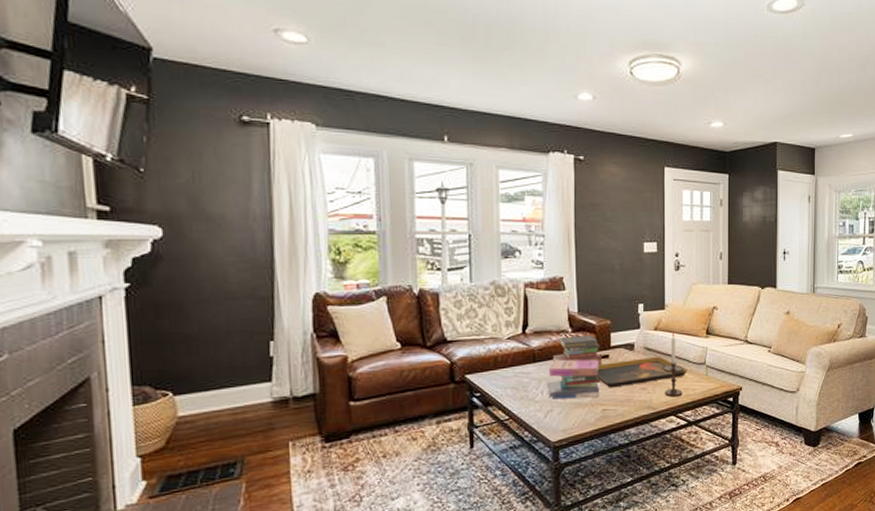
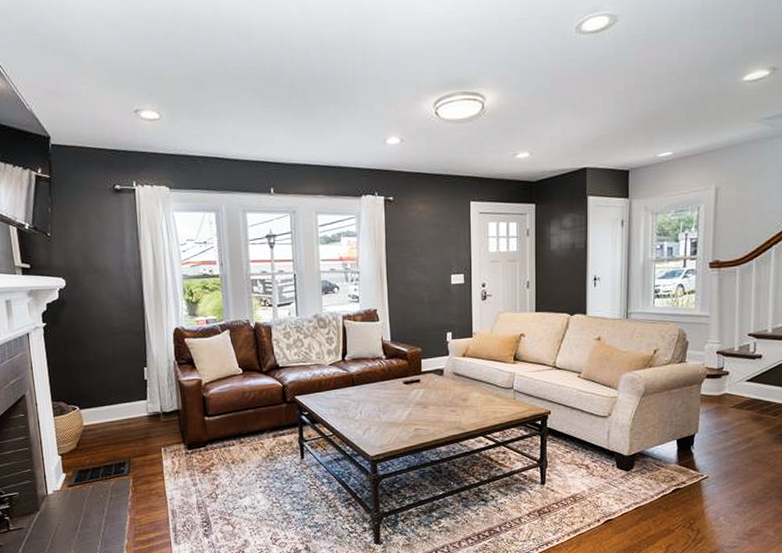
books: present [546,359,601,399] -> none [364,383,413,419]
books: present [552,335,602,365] -> none [369,362,414,389]
decorative tray: present [597,356,688,388] -> none [409,381,495,410]
candlestick: present [663,331,684,397] -> none [471,357,492,419]

